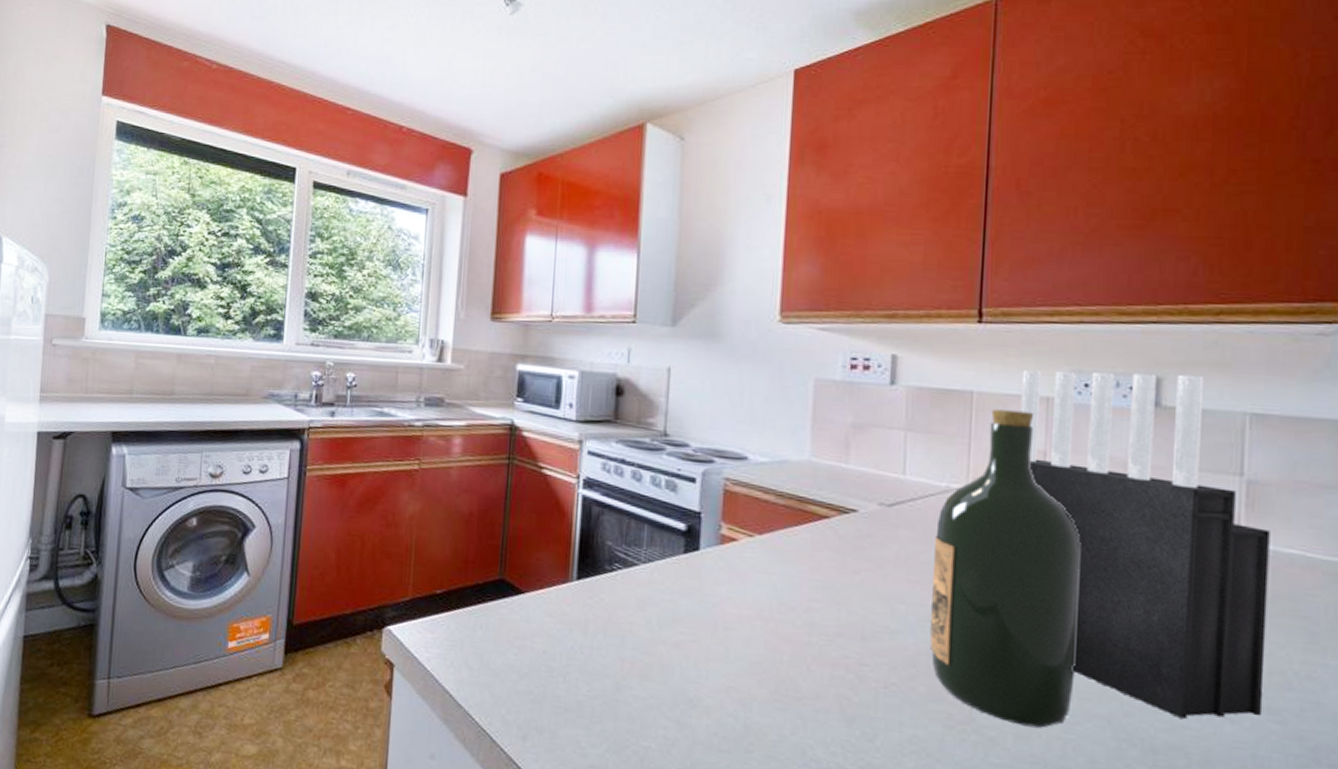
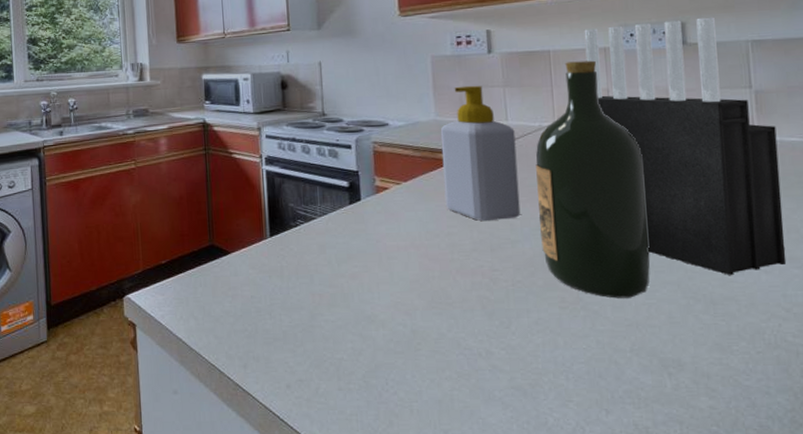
soap bottle: none [809,422,913,602] -> present [440,85,521,222]

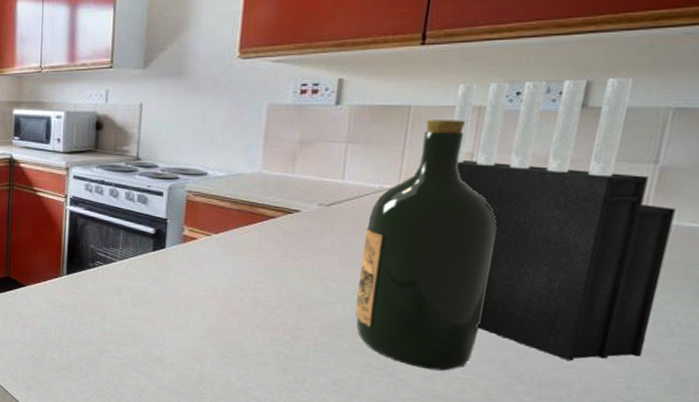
soap bottle: present [440,85,521,222] -> none [256,139,350,281]

